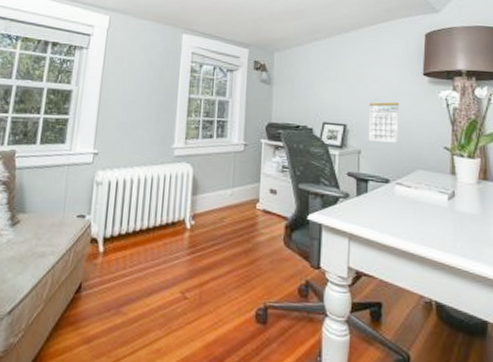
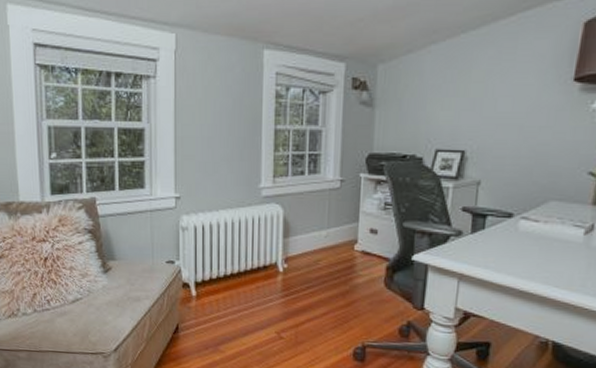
calendar: present [368,102,400,143] -> none [491,118,537,170]

